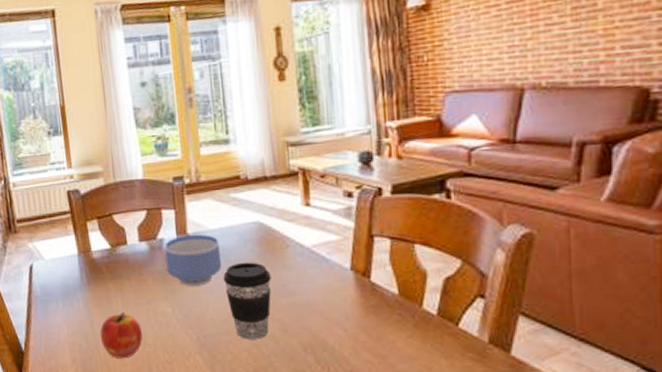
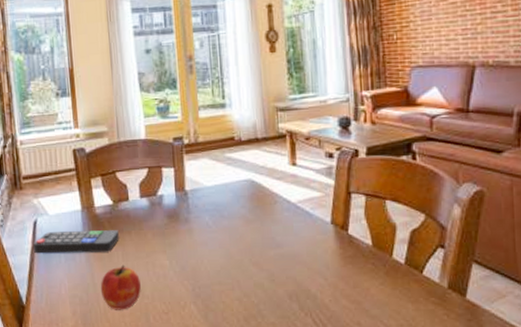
remote control: none [30,275,118,299] -> present [33,230,119,254]
bowl: present [164,234,222,286] -> none [164,191,217,240]
coffee cup: present [223,262,271,339] -> none [217,217,261,289]

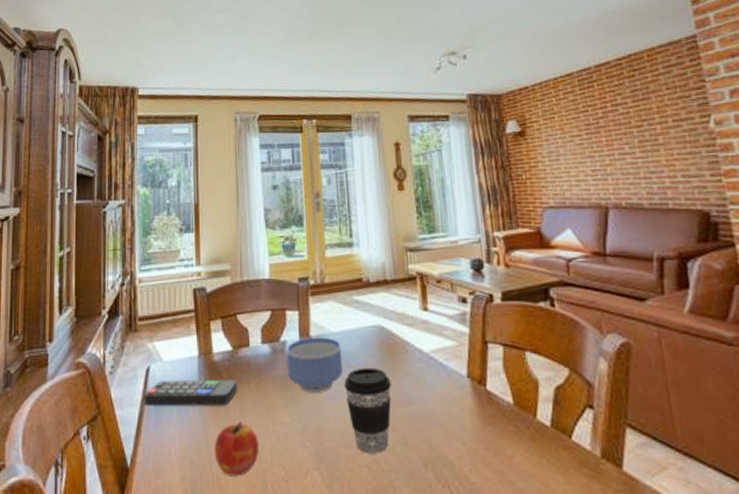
bowl: none [164,191,217,240] -> present [287,337,344,393]
coffee cup: none [217,217,261,289] -> present [344,367,391,453]

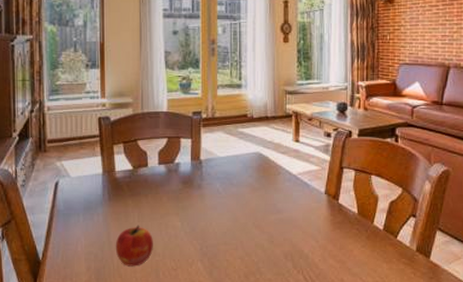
remote control: present [144,380,237,406] -> none [54,193,136,213]
bowl: present [287,337,344,393] -> none [180,160,227,204]
coffee cup: present [344,367,391,453] -> none [227,185,265,249]

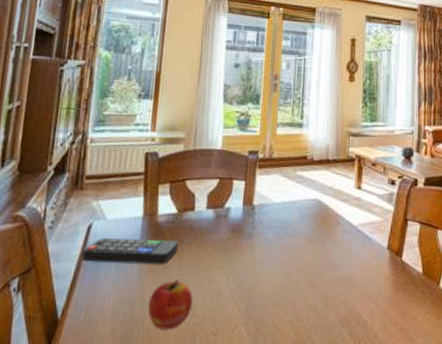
remote control: none [54,193,136,213] -> present [82,238,178,264]

